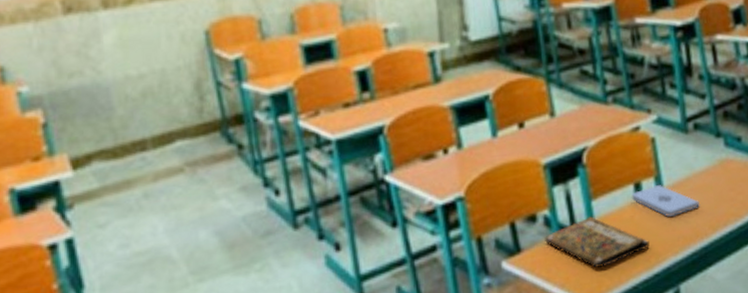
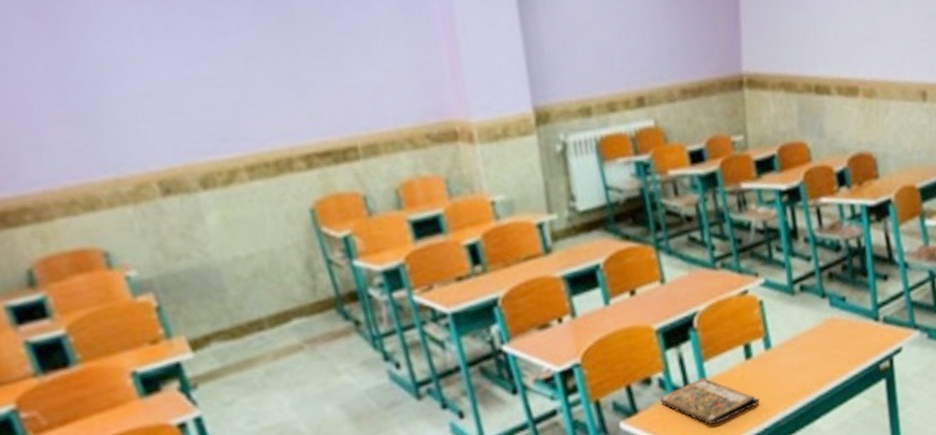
notepad: present [631,185,701,217] -> none [741,345,808,375]

